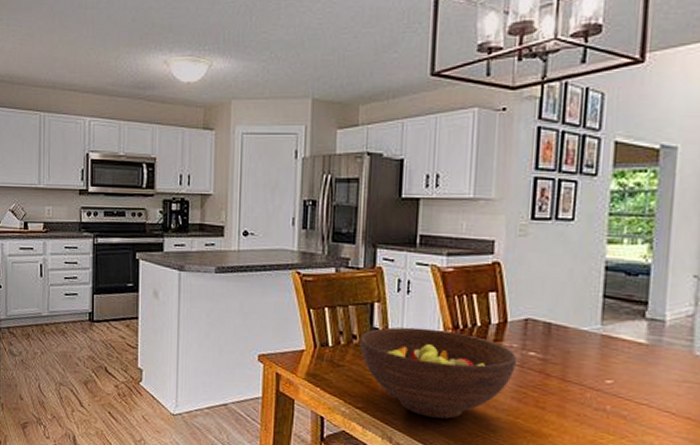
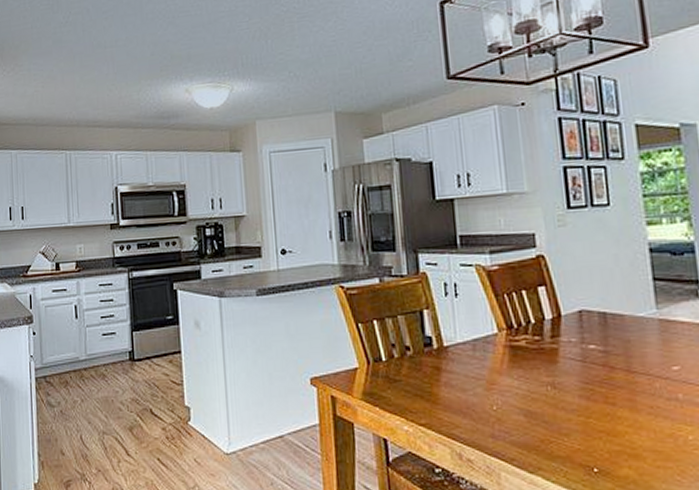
fruit bowl: present [360,327,517,419] -> none [414,331,579,427]

